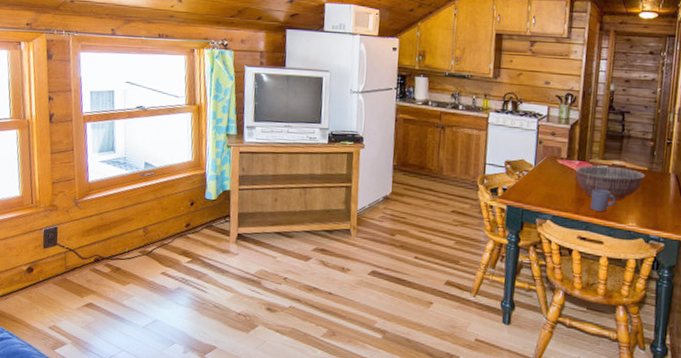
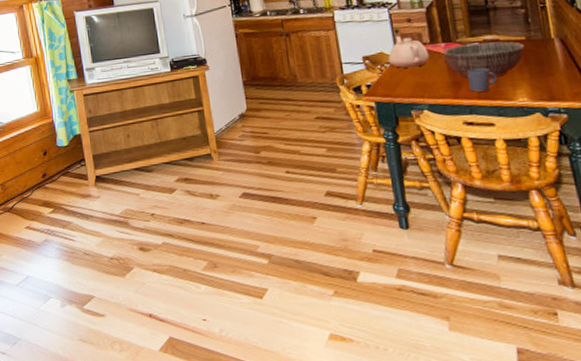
teapot: none [527,147,564,179] -> present [388,36,430,68]

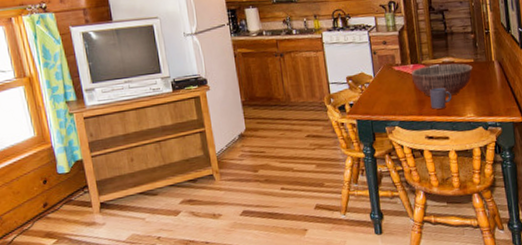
teapot: present [388,36,430,68] -> none [367,57,401,88]

